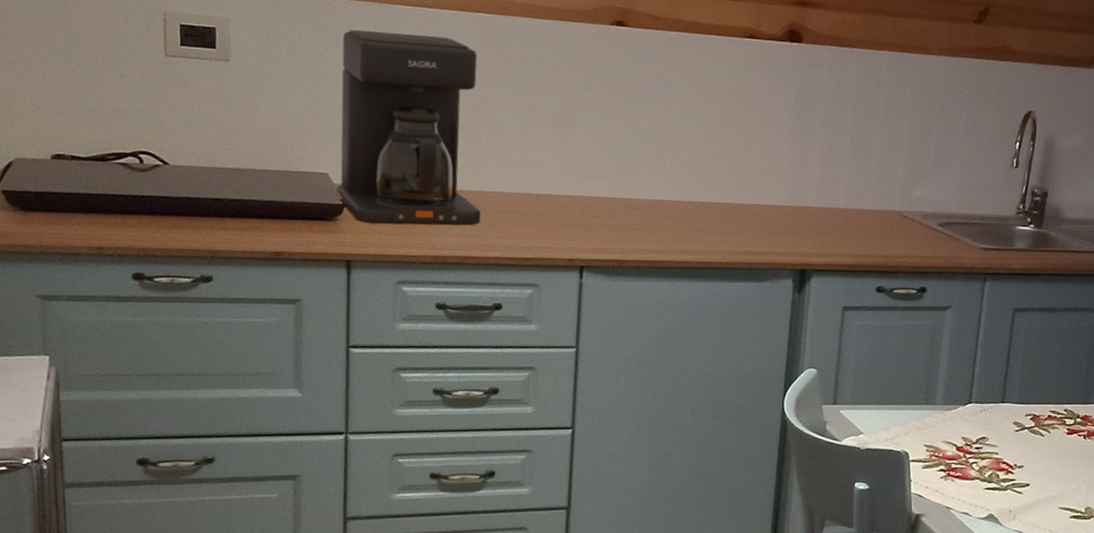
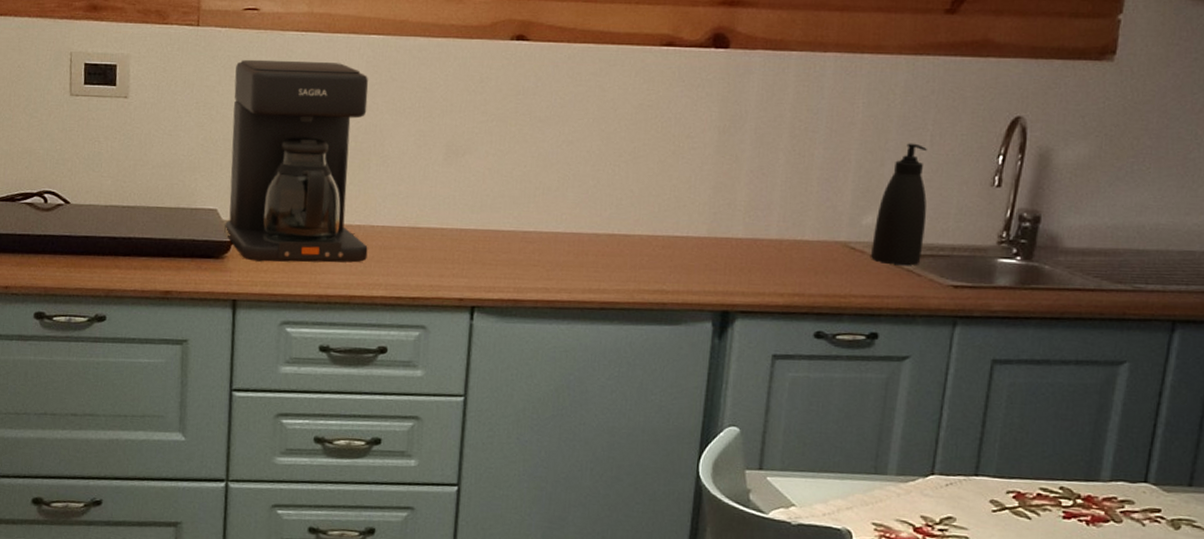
soap dispenser: none [920,129,962,231] -> present [871,143,927,265]

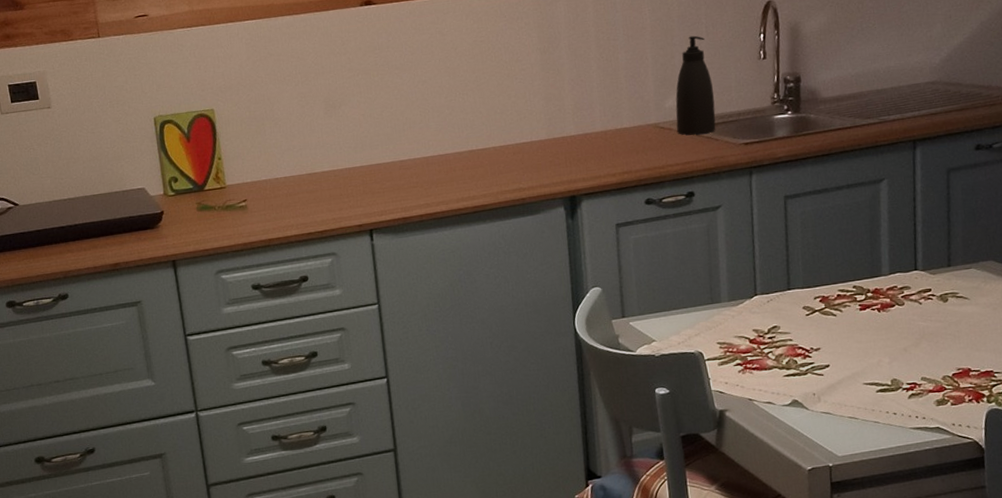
coffee maker: present [224,59,369,263] -> none [137,48,277,226]

